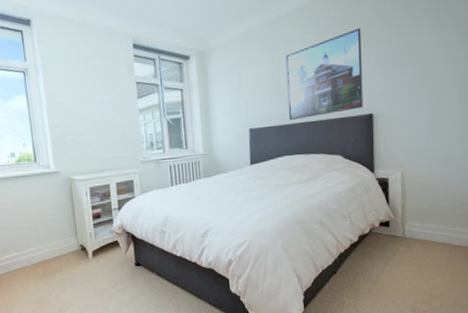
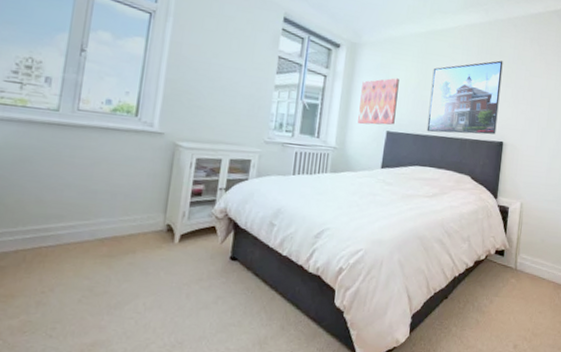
wall art: none [217,75,256,127] -> present [358,78,399,125]

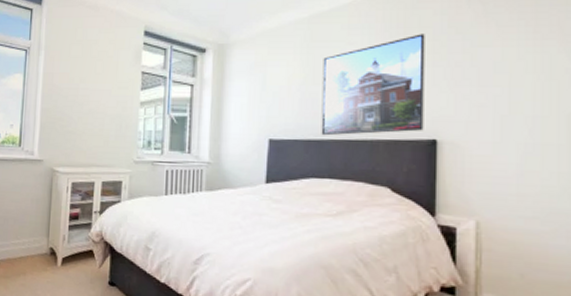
wall art: present [358,78,399,125] -> none [233,76,280,133]

